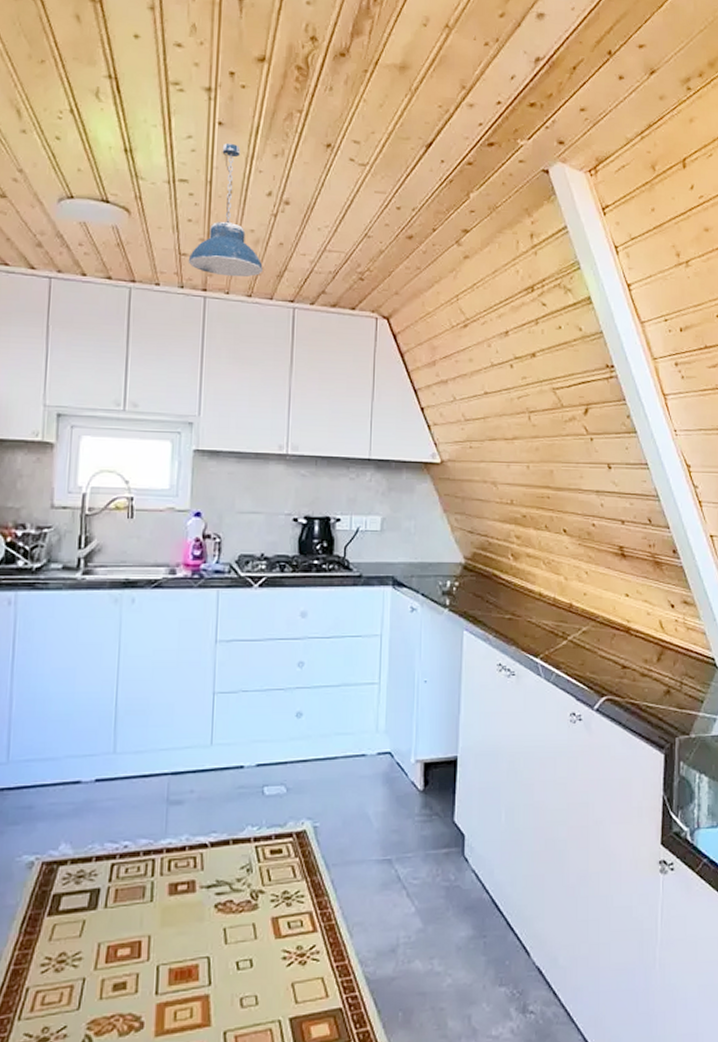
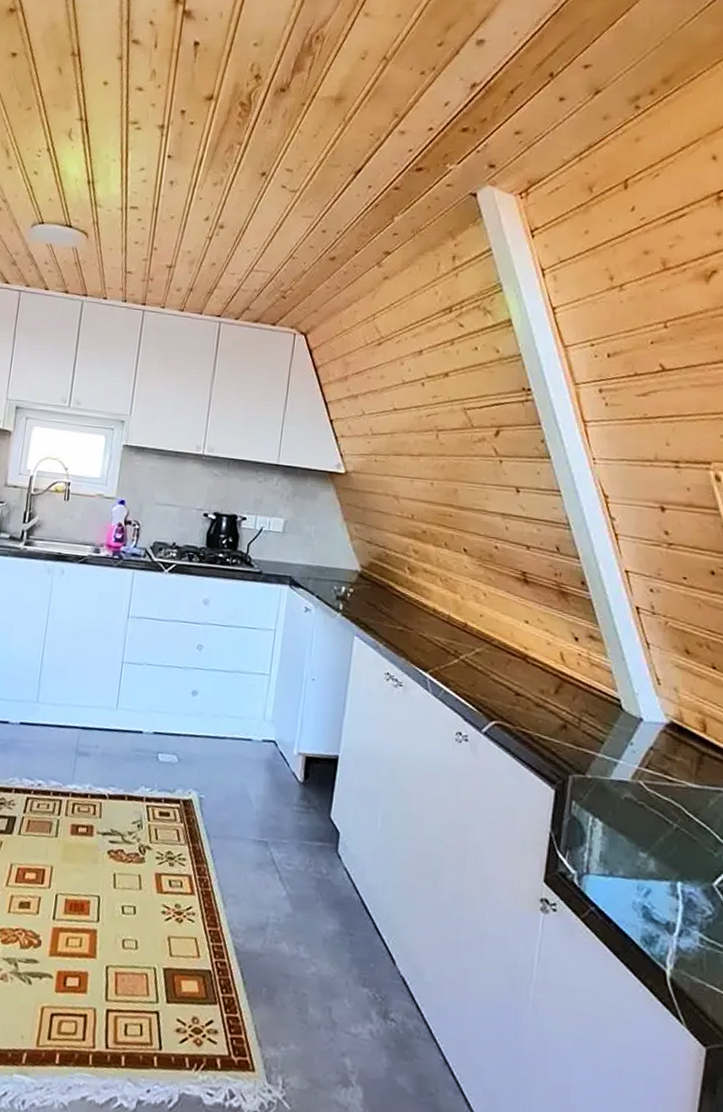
pendant light: present [188,143,263,278] -> none [132,173,196,294]

